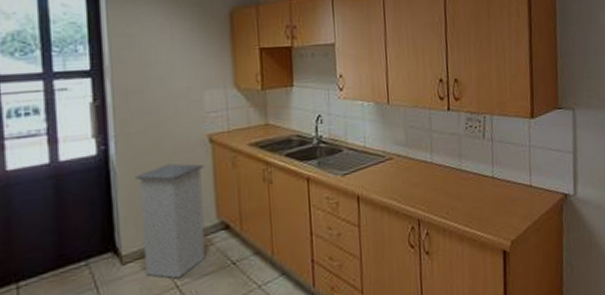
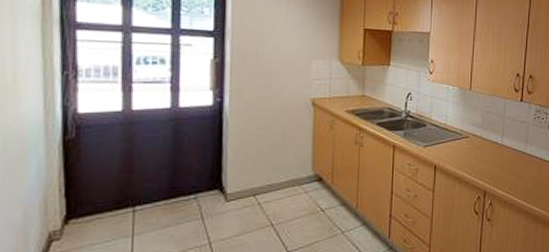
trash can: present [135,163,206,279] -> none [245,120,306,218]

